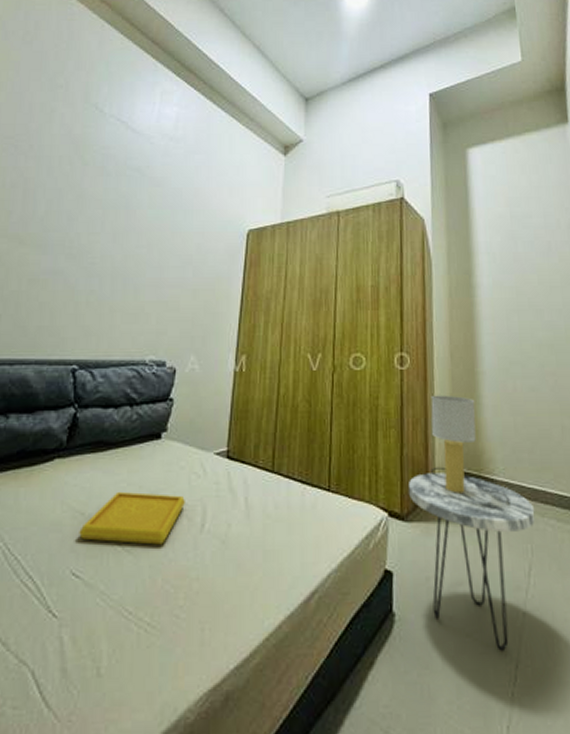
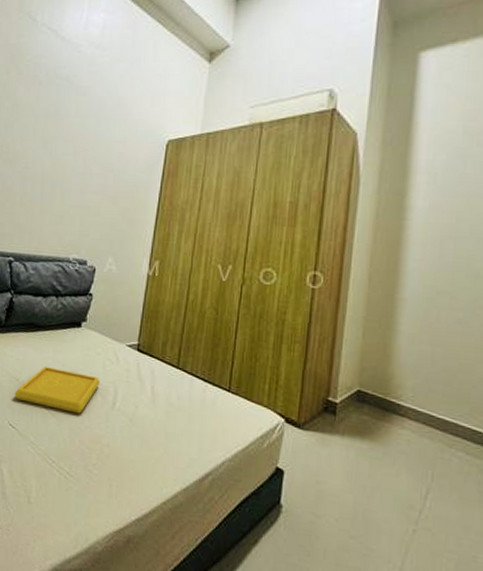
side table: present [408,473,536,651] -> none [307,388,442,558]
table lamp: present [429,395,510,505] -> none [332,316,415,431]

